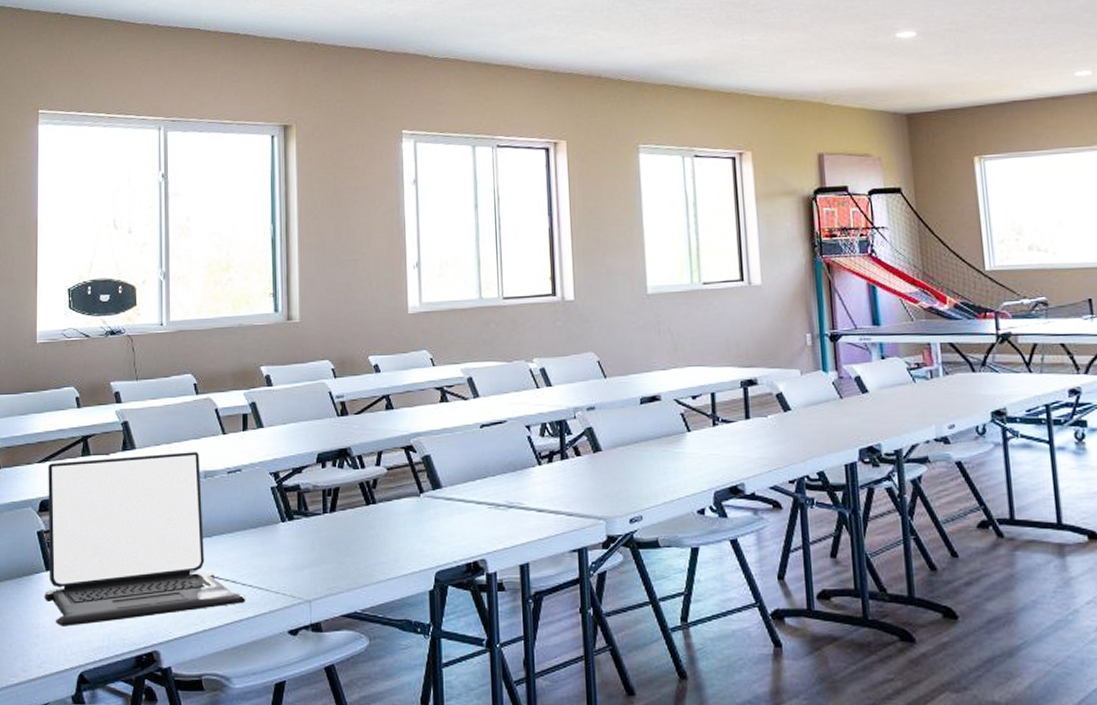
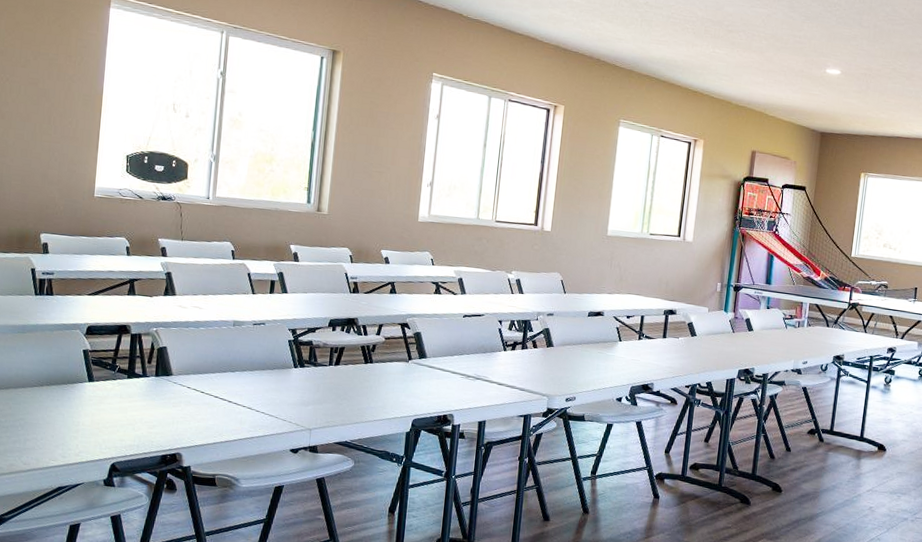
laptop: present [45,452,246,626] -> none [86,297,258,427]

